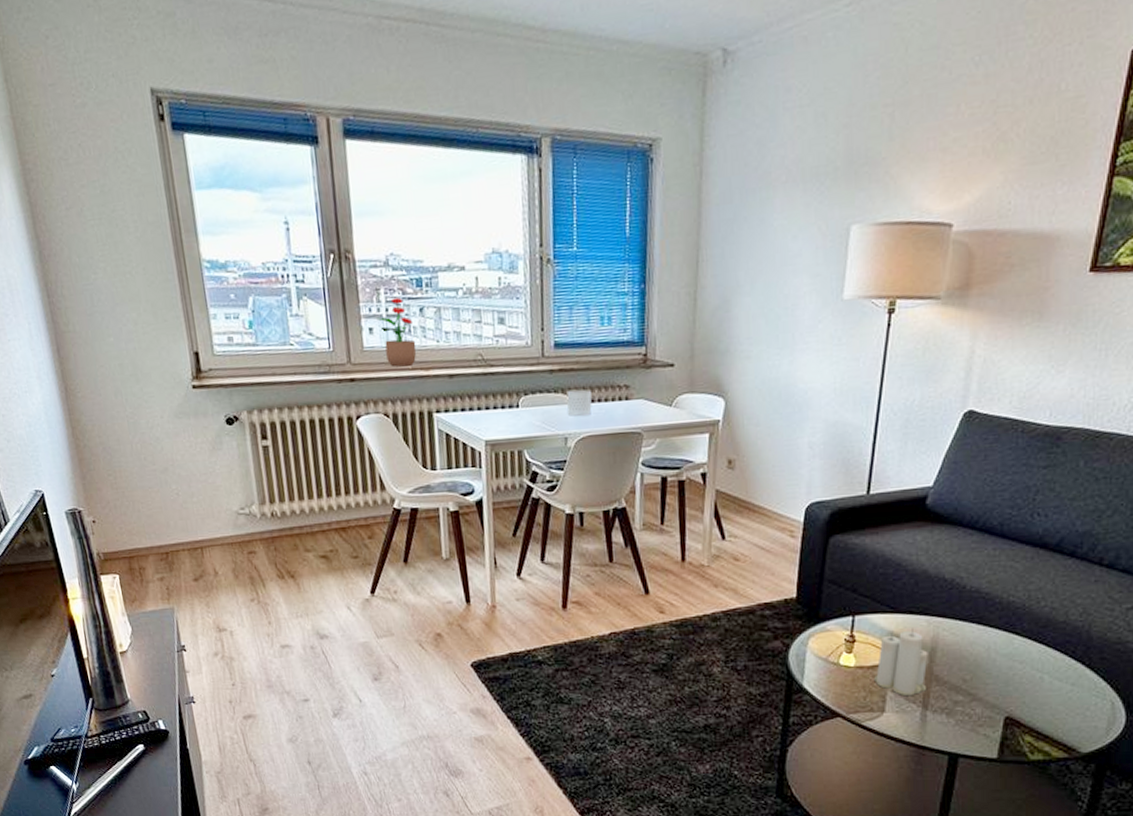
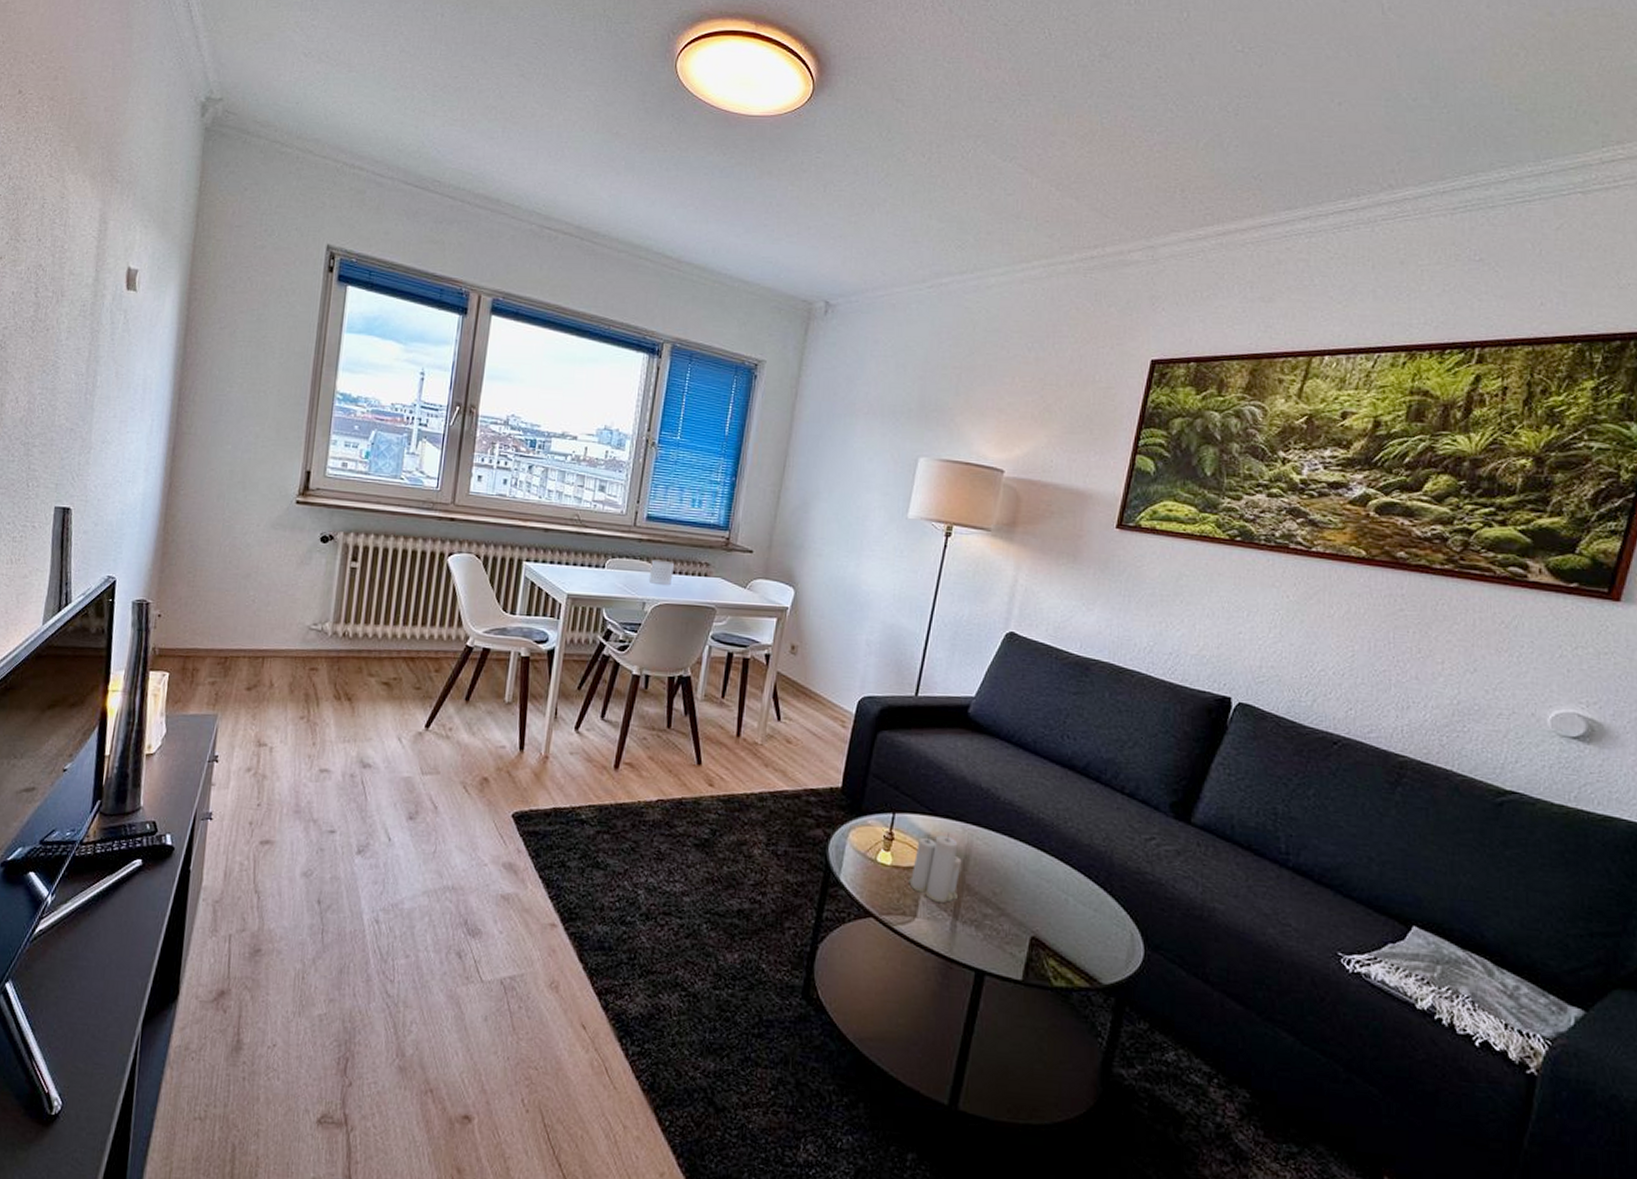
potted flower: present [376,297,417,368] -> none [487,453,521,517]

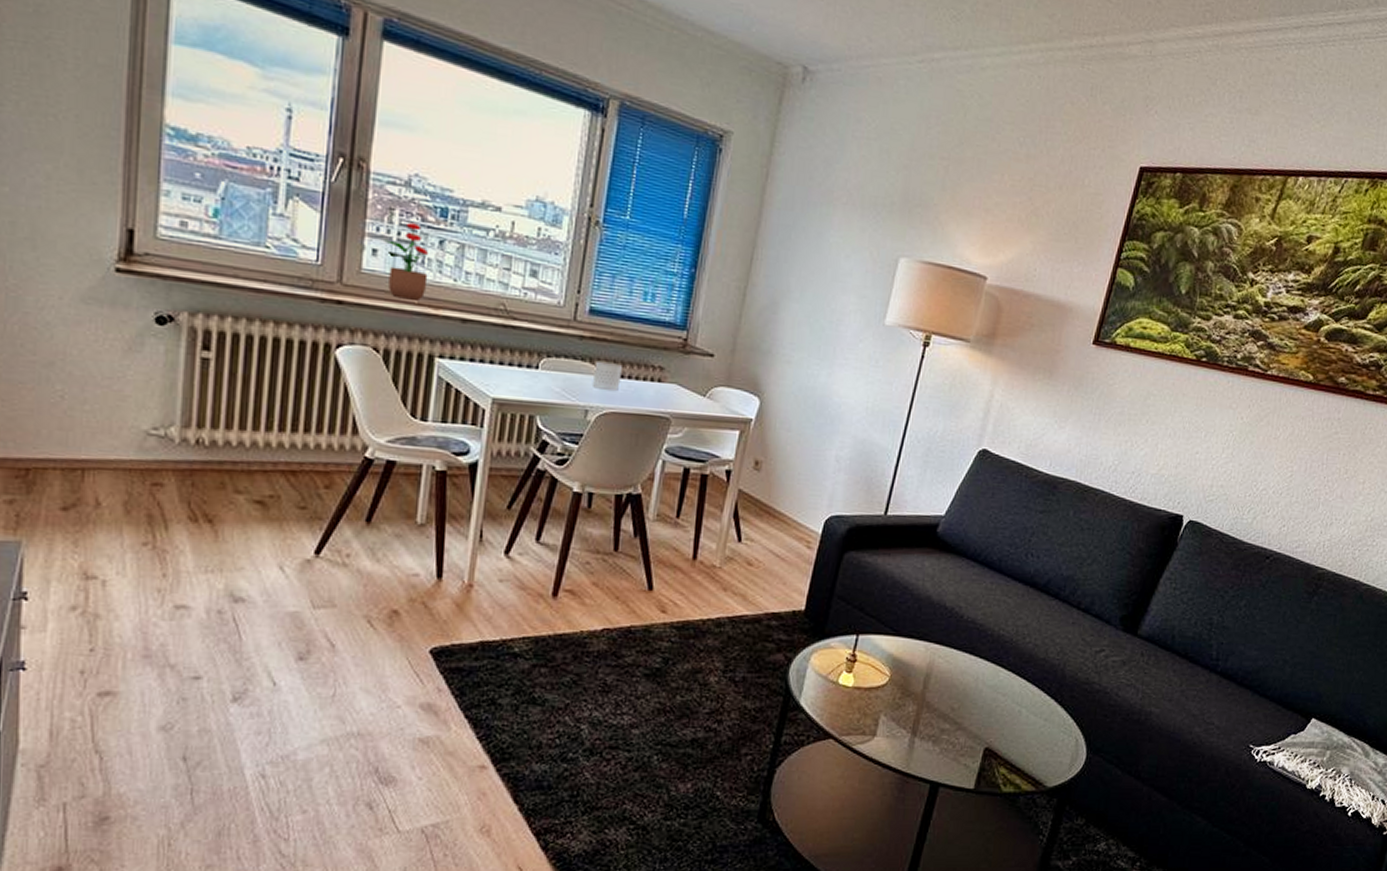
potted flower: none [487,453,521,517] -> present [384,222,429,302]
candle: present [909,833,962,902] -> none [870,652,923,720]

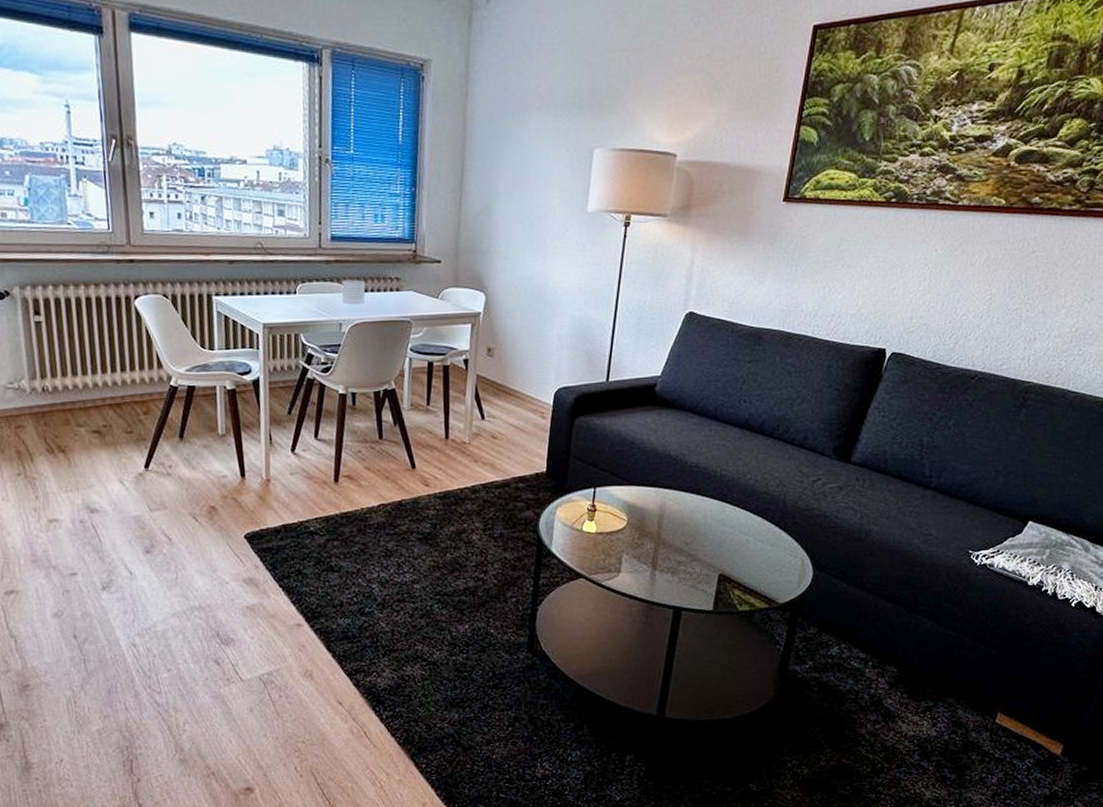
potted flower: present [384,222,429,302] -> none [157,185,197,252]

